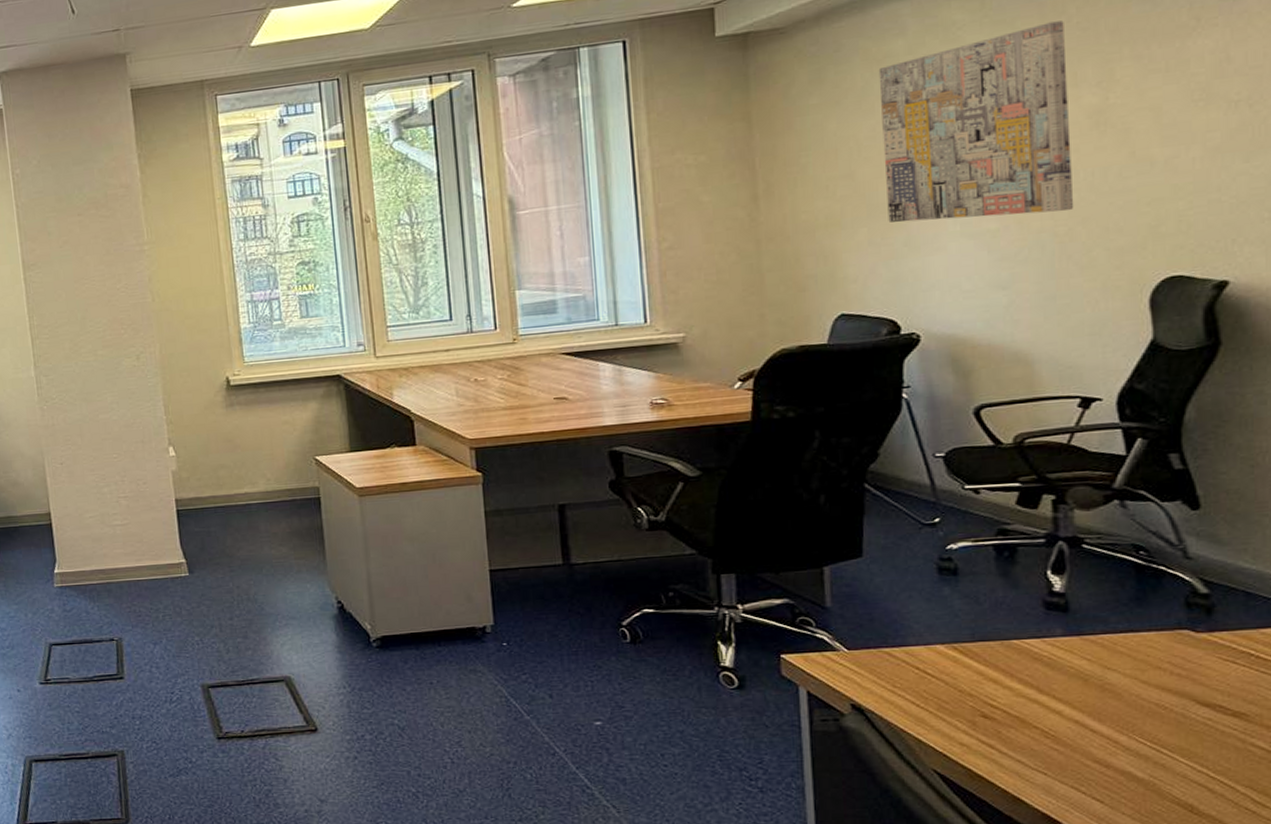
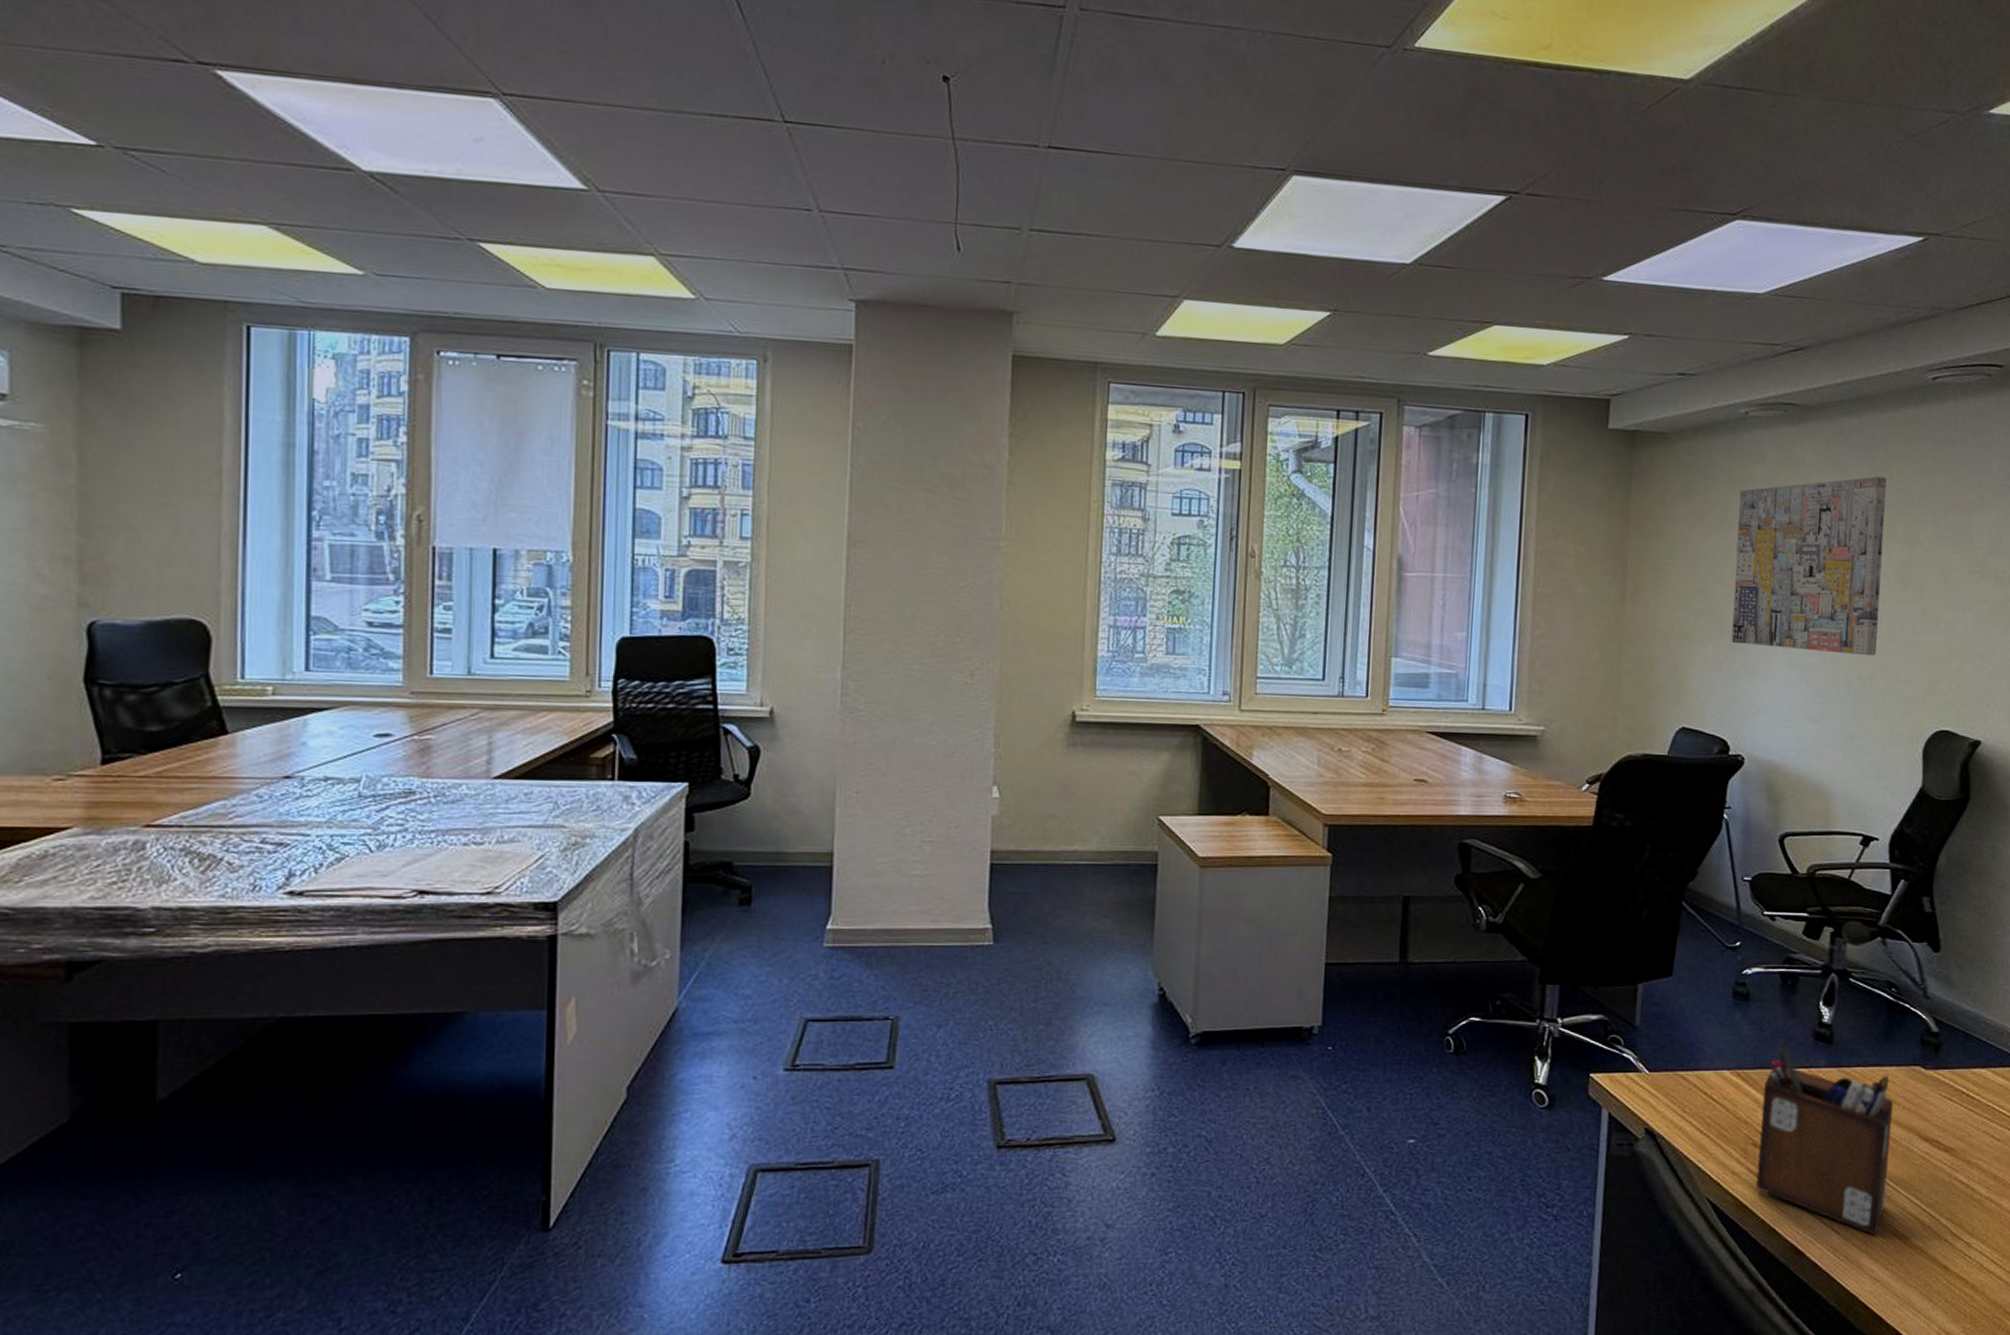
desk organizer: none [987,612,1160,804] -> present [1756,1041,1894,1236]

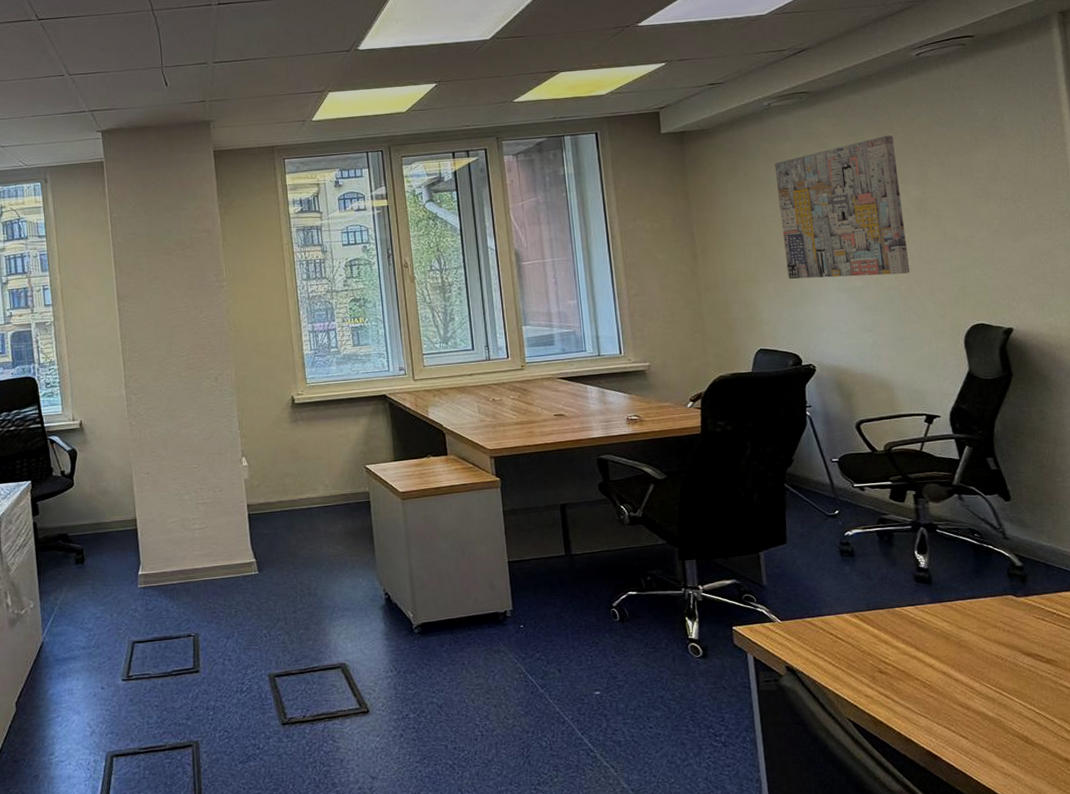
desk organizer: present [1756,1041,1894,1236] -> none [879,586,1003,738]

